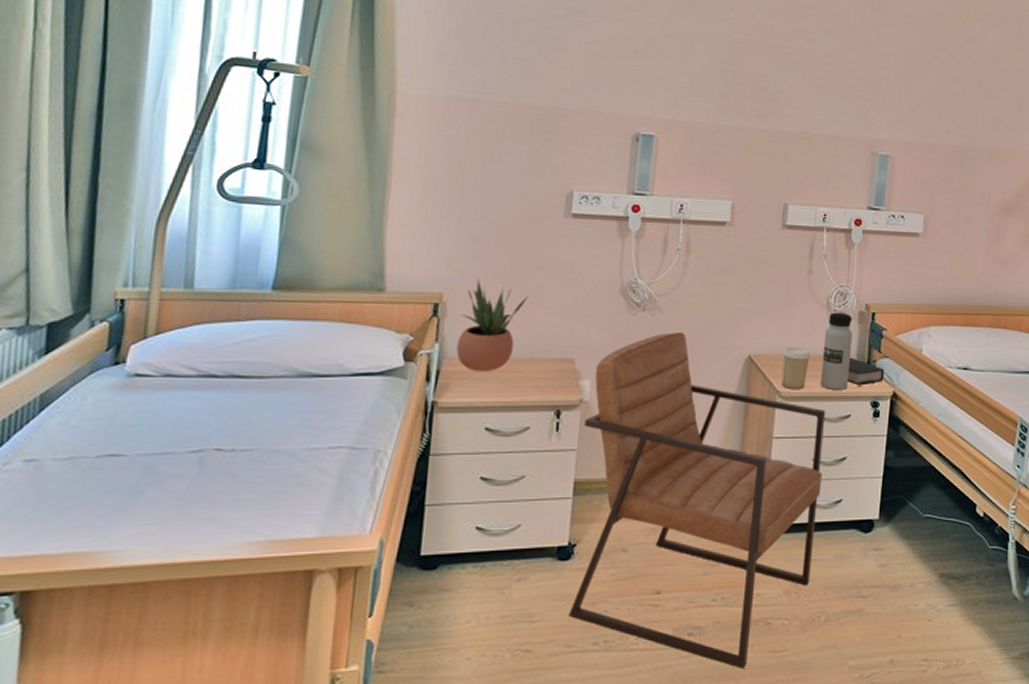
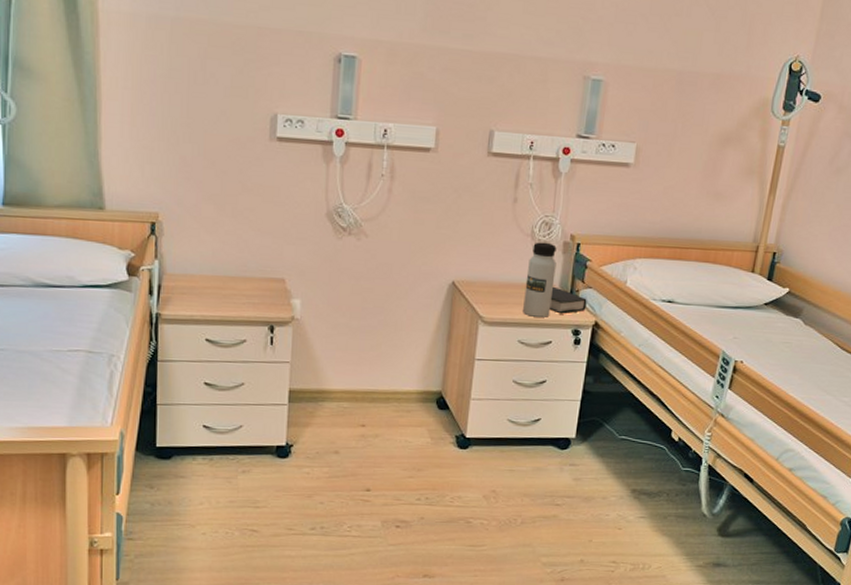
potted plant: present [456,278,528,372] -> none [175,199,239,288]
chair: present [569,331,826,668] -> none [289,256,527,557]
cup: present [781,346,810,390] -> none [484,274,513,316]

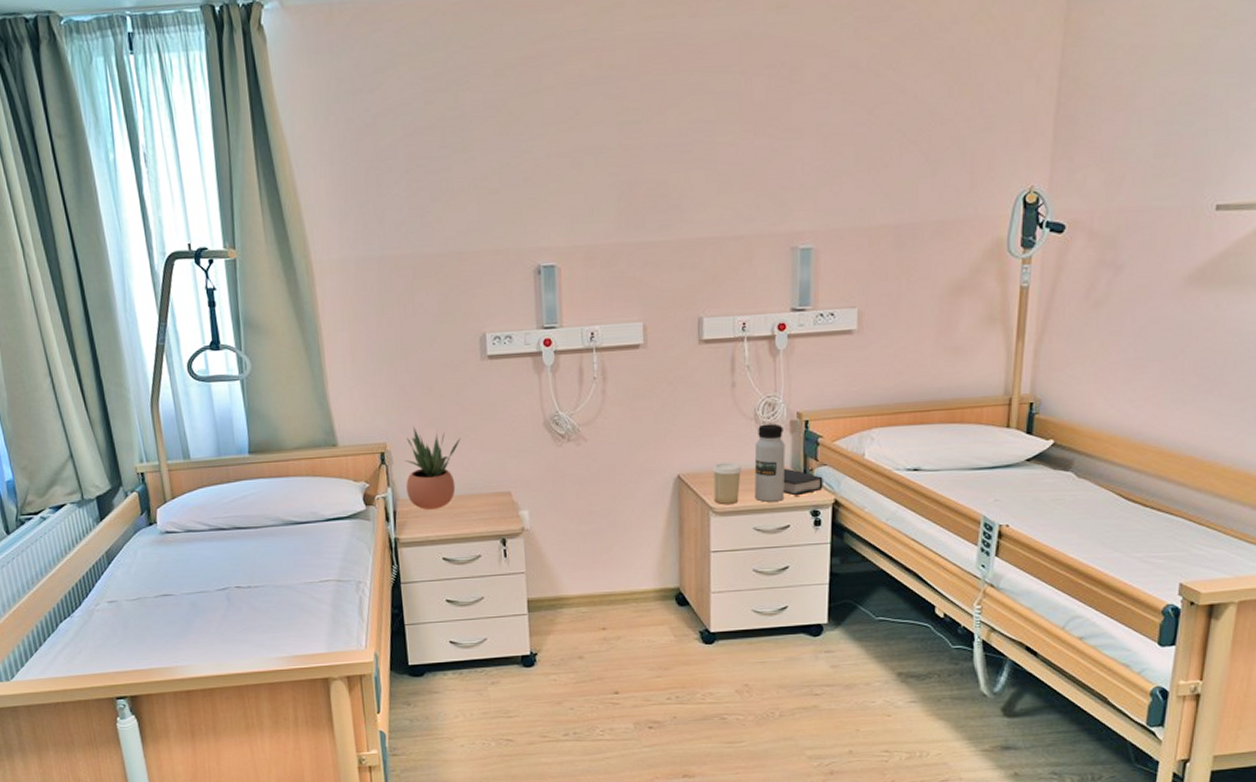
potted plant: none [175,199,239,288] -> present [405,426,461,510]
cup: none [484,274,513,316] -> present [712,462,741,505]

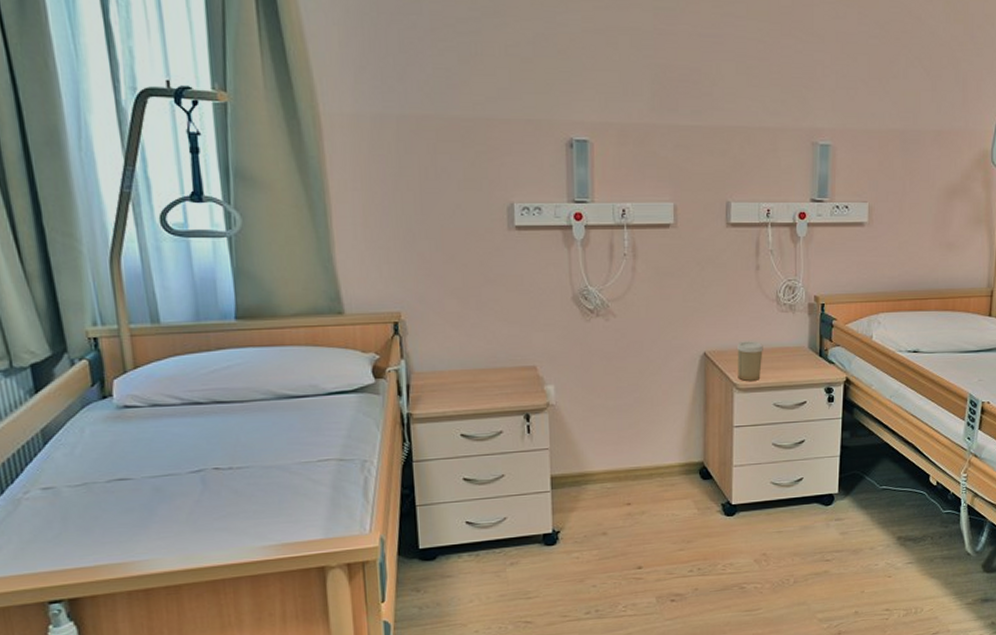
potted plant: present [405,426,461,510] -> none [421,295,484,383]
water bottle: present [754,423,786,502] -> none [775,306,803,379]
book: present [783,468,823,496] -> none [801,347,836,374]

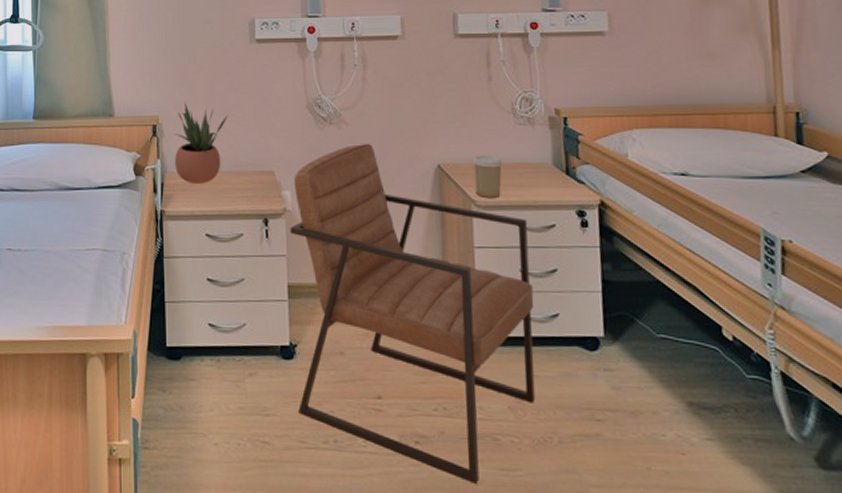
potted plant: none [421,295,484,383] -> present [175,102,228,184]
chair: none [553,334,783,626] -> present [290,143,536,484]

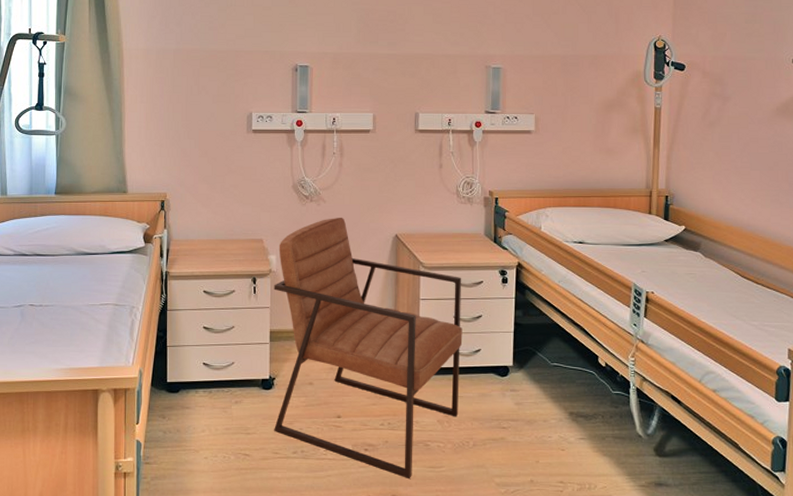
potted plant: present [175,102,228,184] -> none [179,181,226,250]
cup: present [472,155,502,199] -> none [422,227,445,262]

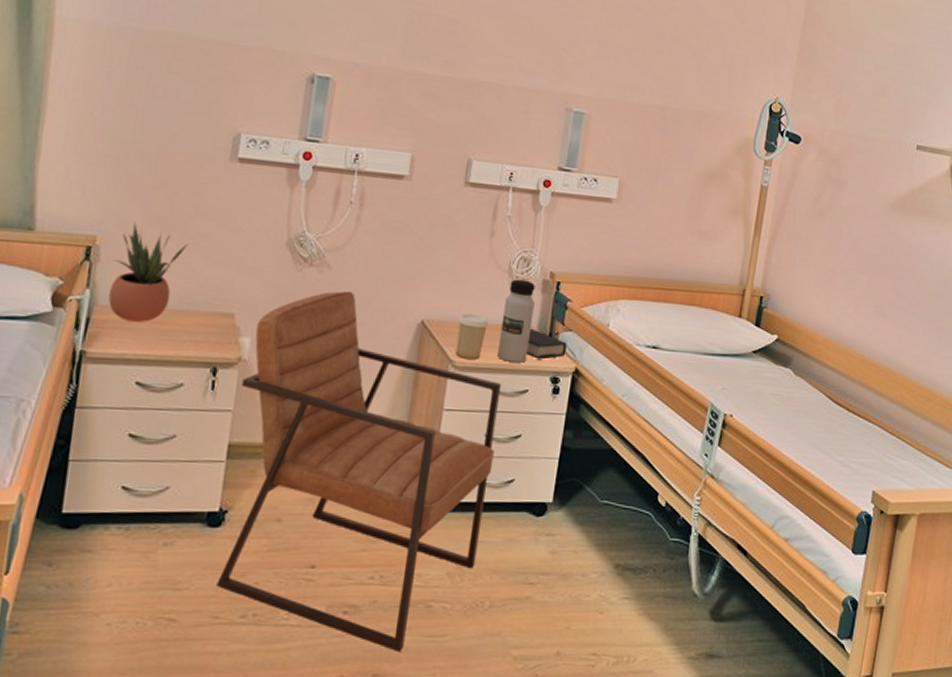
potted plant: none [179,181,226,250] -> present [108,222,188,322]
cup: none [422,227,445,262] -> present [455,313,488,361]
water bottle: none [456,198,480,261] -> present [497,279,535,363]
book: none [478,234,509,258] -> present [526,328,567,360]

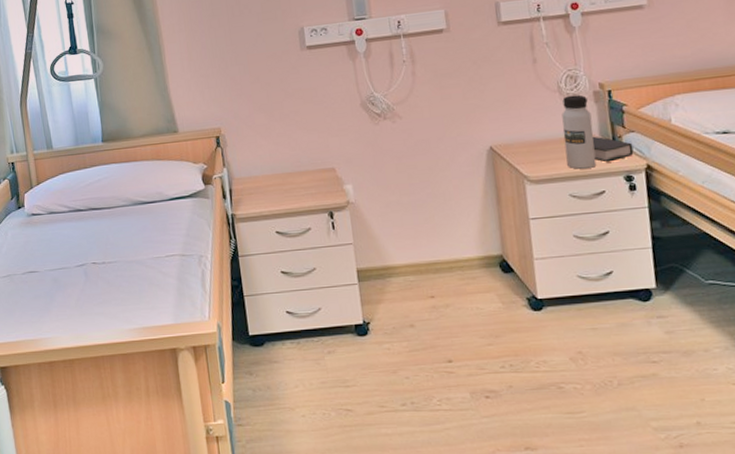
potted plant: present [108,222,188,322] -> none [237,112,287,187]
chair: present [217,291,502,651] -> none [354,133,595,427]
cup: present [455,313,488,361] -> none [522,132,552,173]

